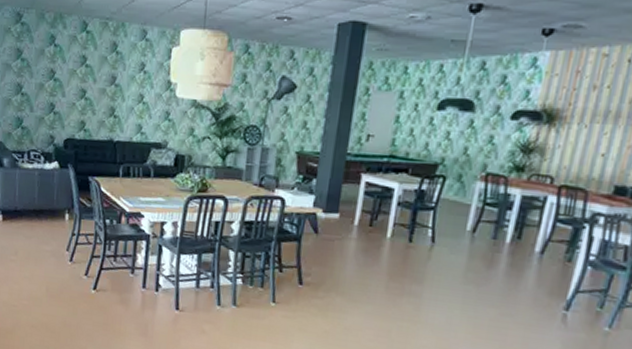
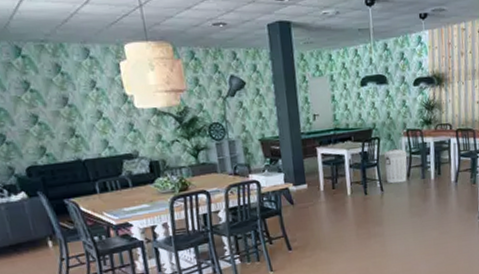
trash can: none [441,193,480,239] -> present [383,148,407,184]

